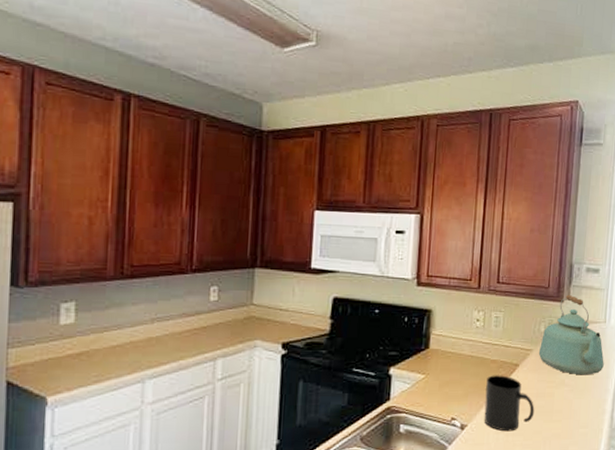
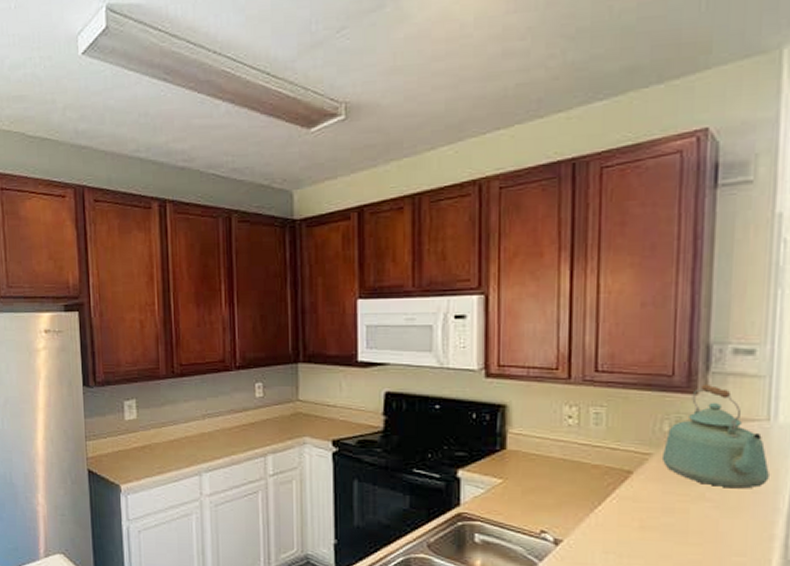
mug: present [484,375,535,432] -> none [585,483,660,552]

